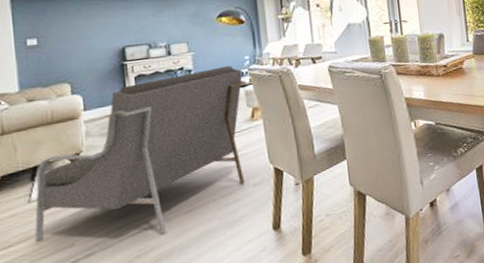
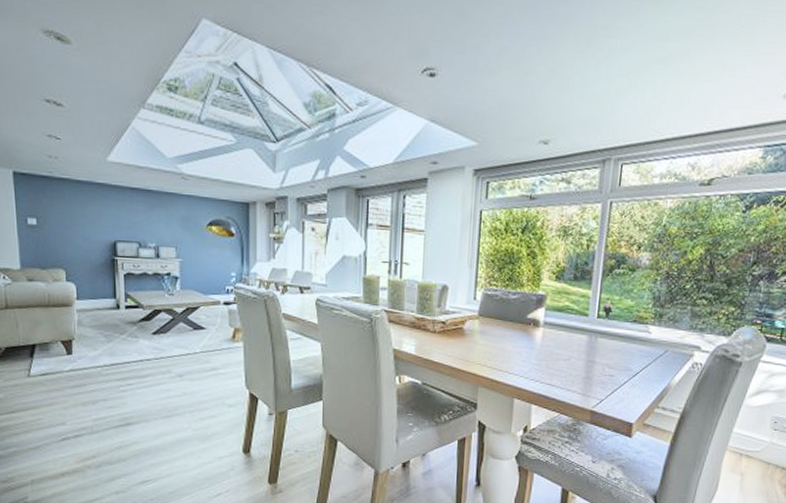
armchair: present [34,65,247,242] -> none [33,279,231,431]

